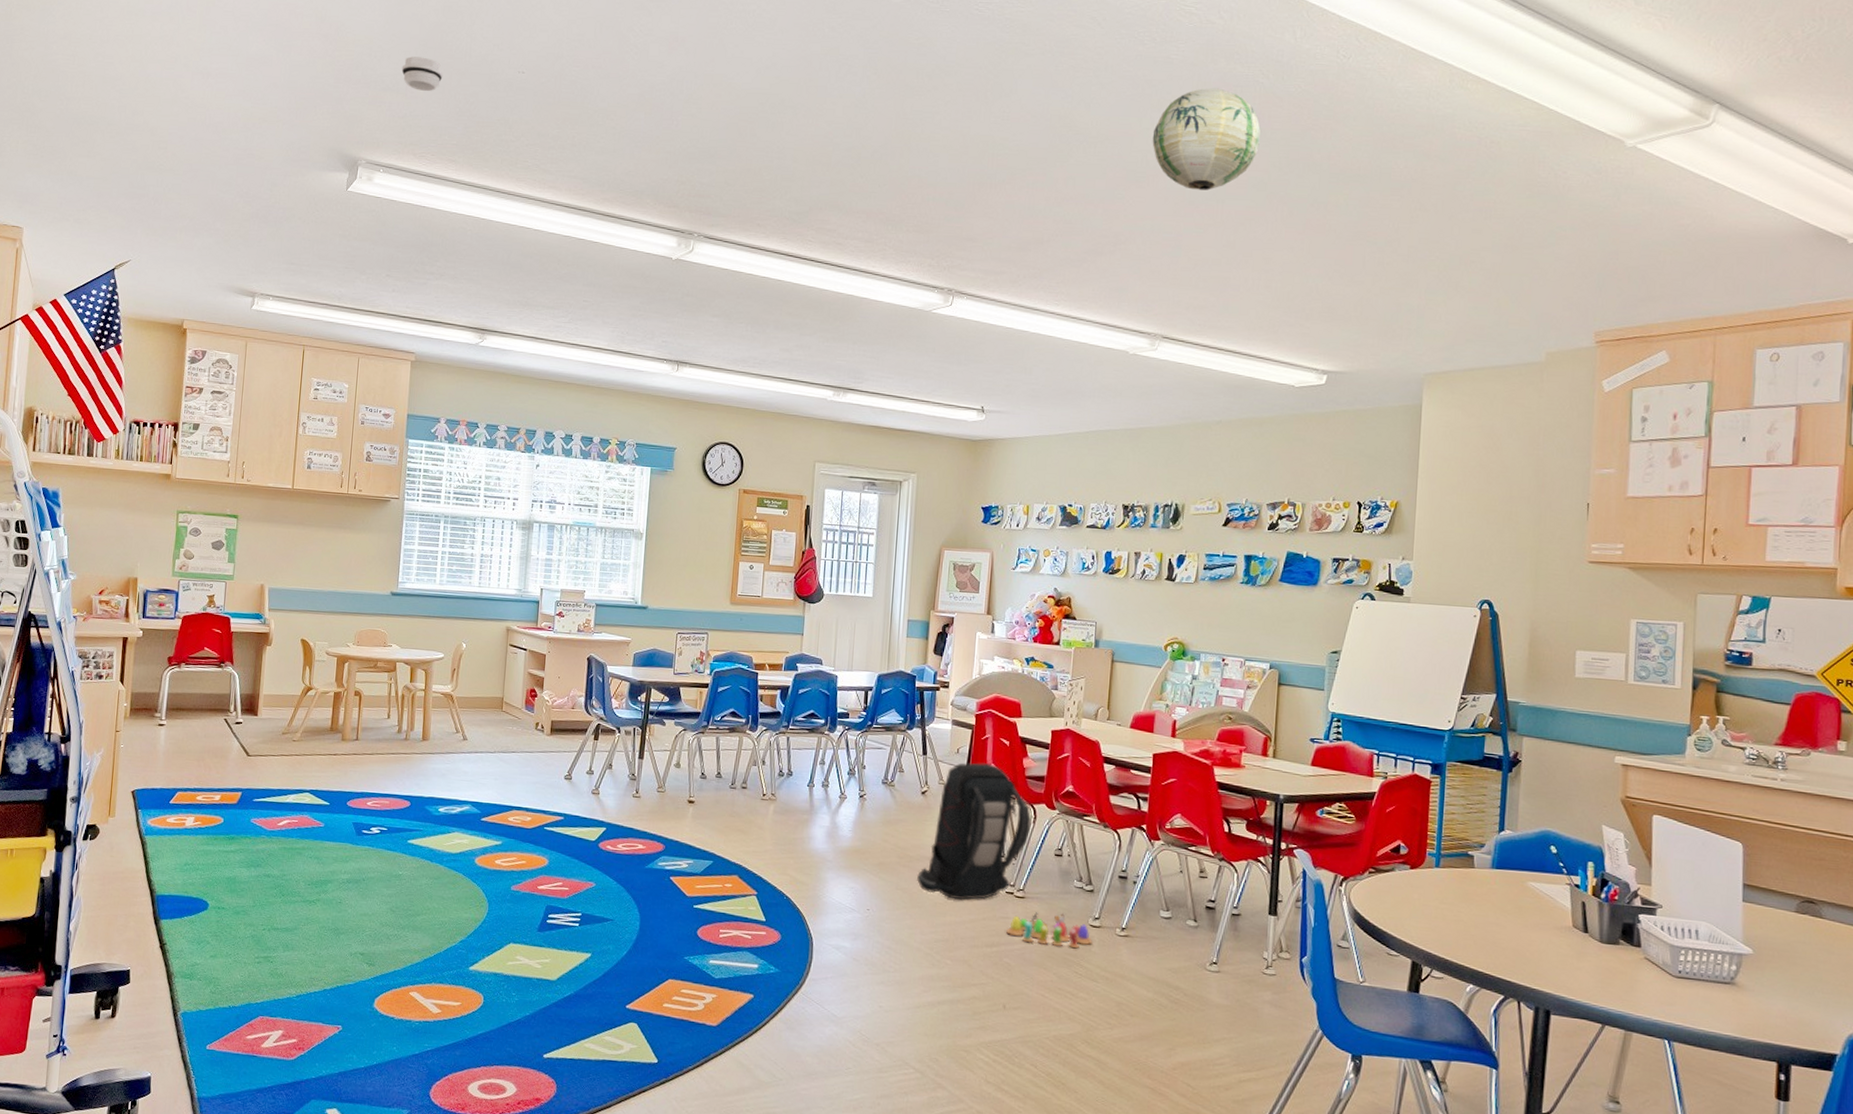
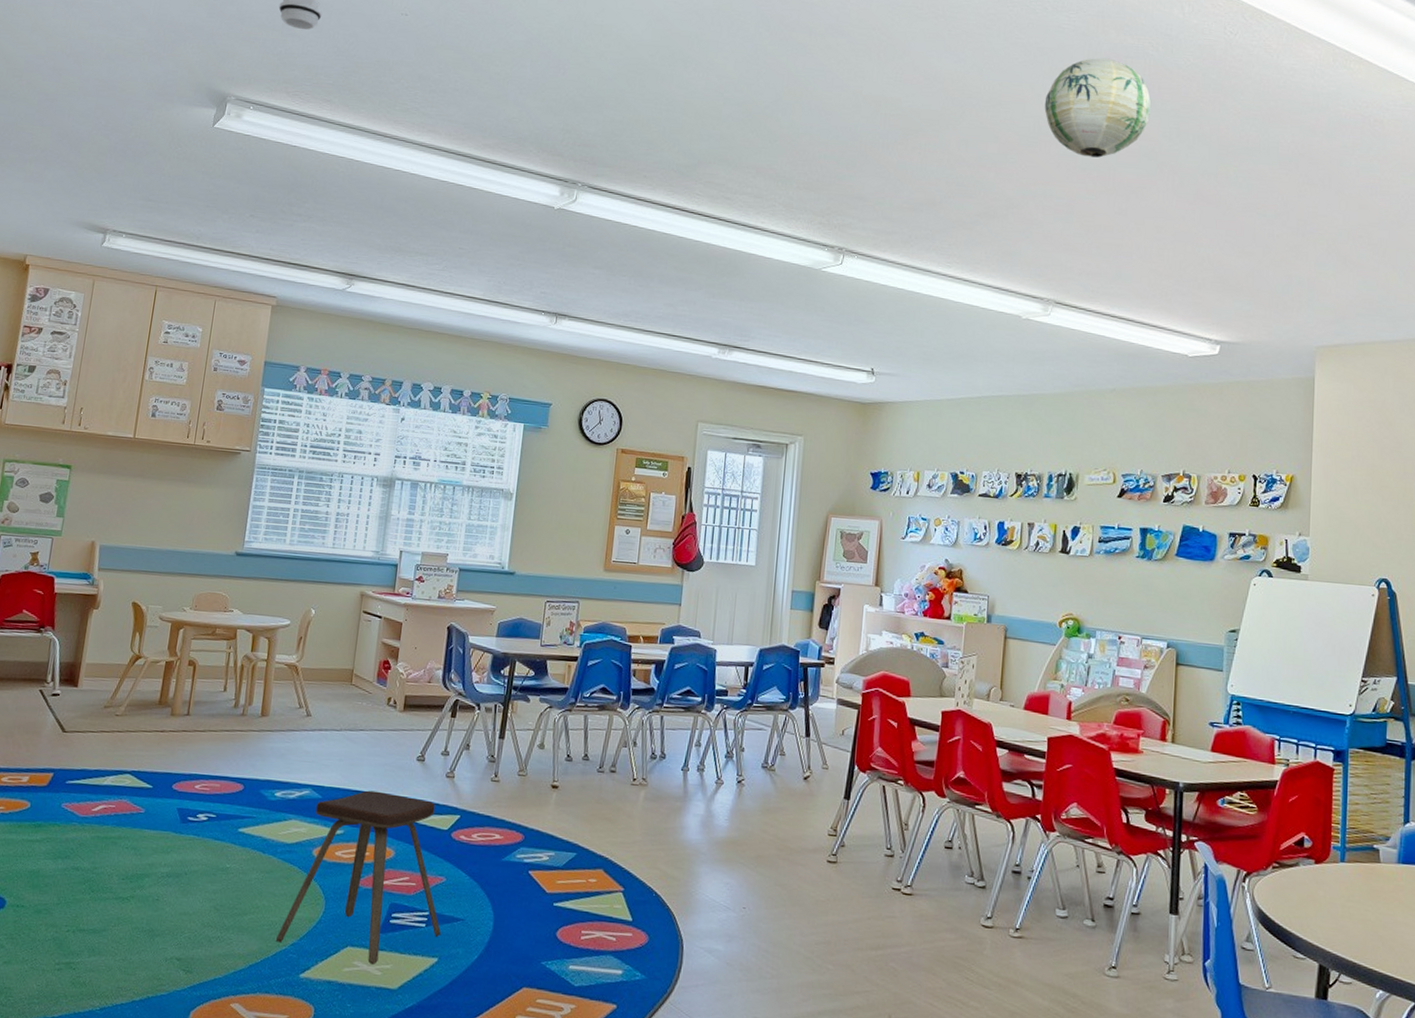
music stool: none [446,806,594,960] -> present [275,790,442,966]
backpack: present [917,762,1031,900] -> none [797,745,920,897]
stacking toy: present [1006,912,1092,949] -> none [893,911,984,952]

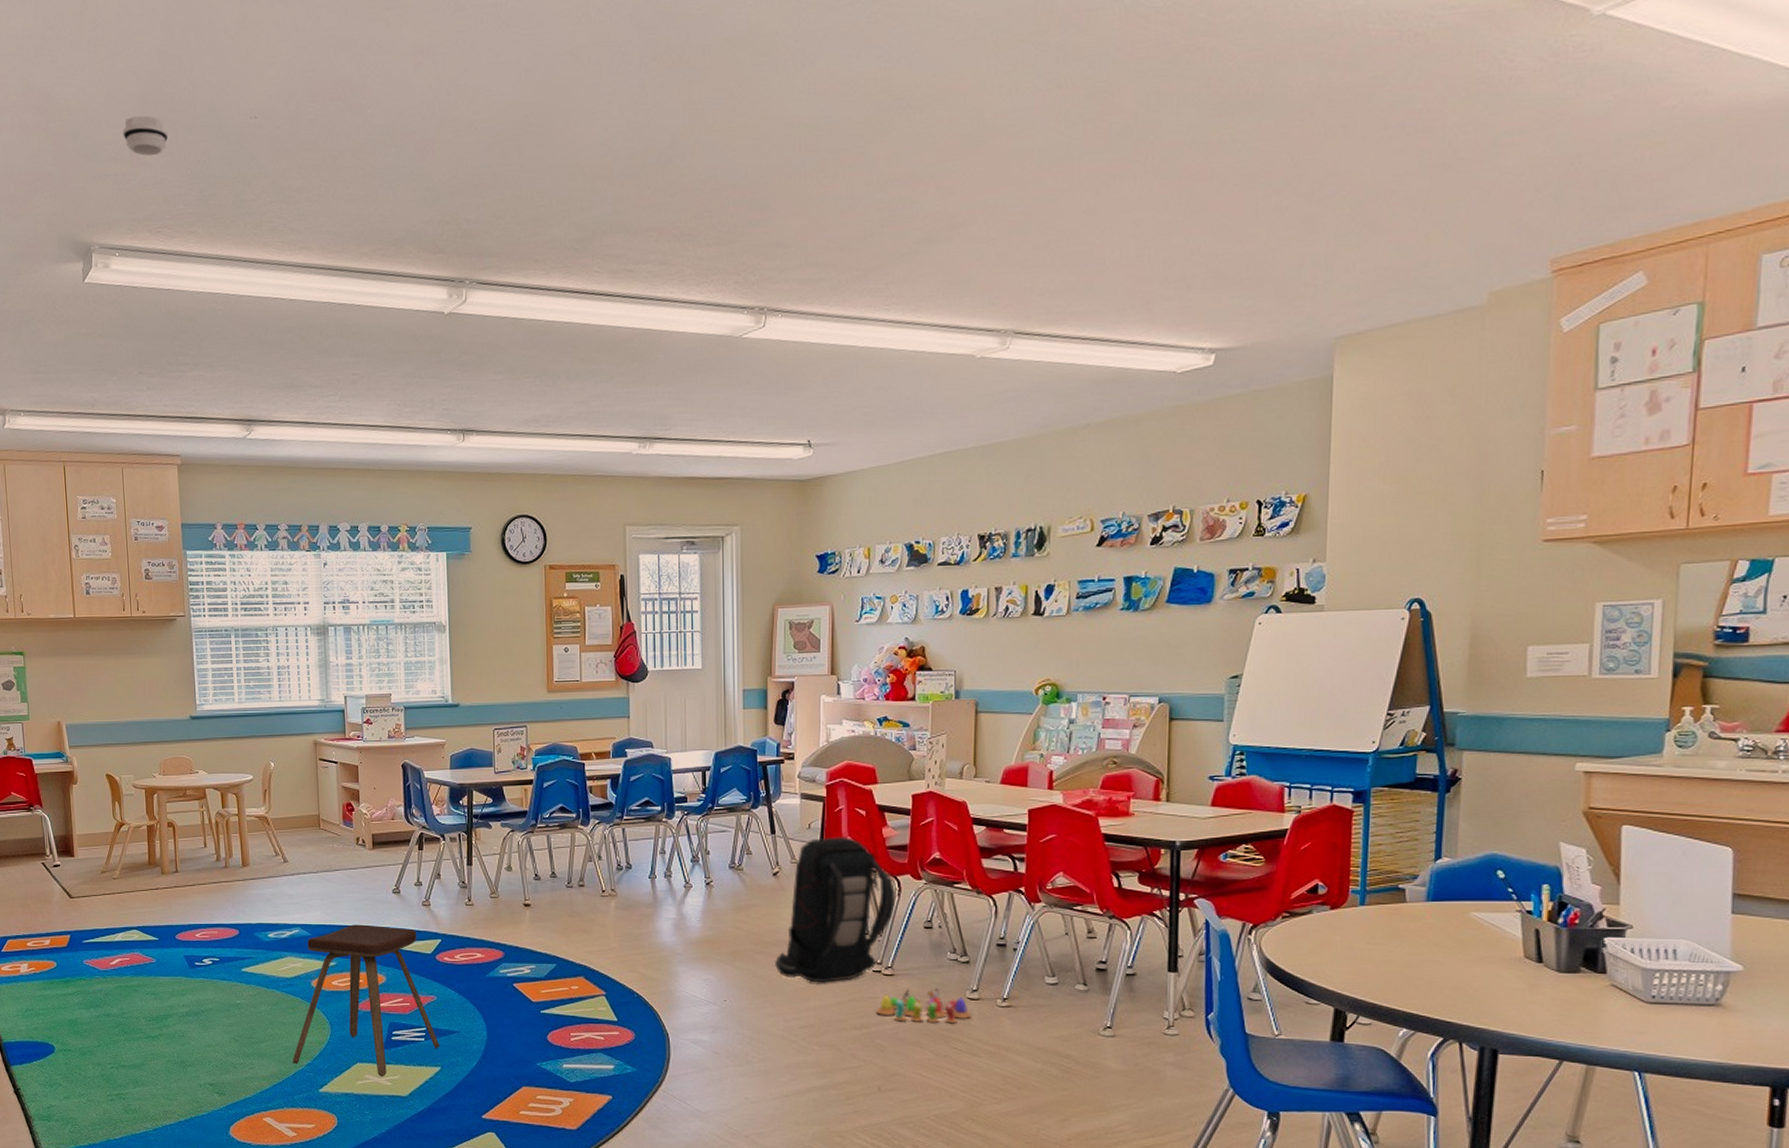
backpack: none [797,745,920,897] -> present [775,835,896,983]
stacking toy: none [893,911,984,952] -> present [876,988,971,1024]
paper lantern: present [1044,58,1151,158] -> none [989,16,1122,149]

